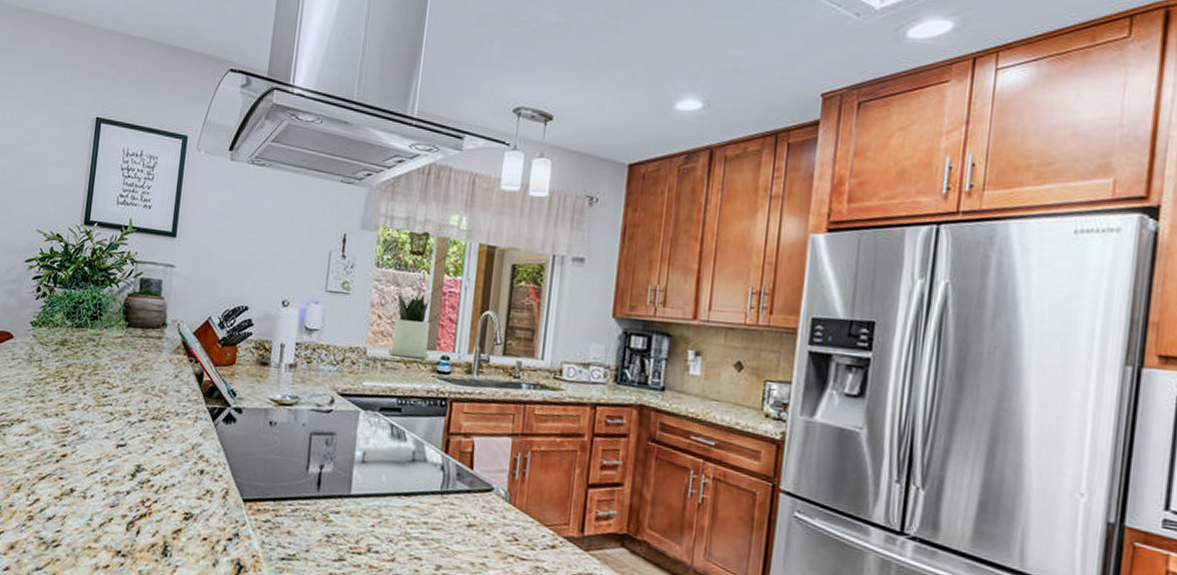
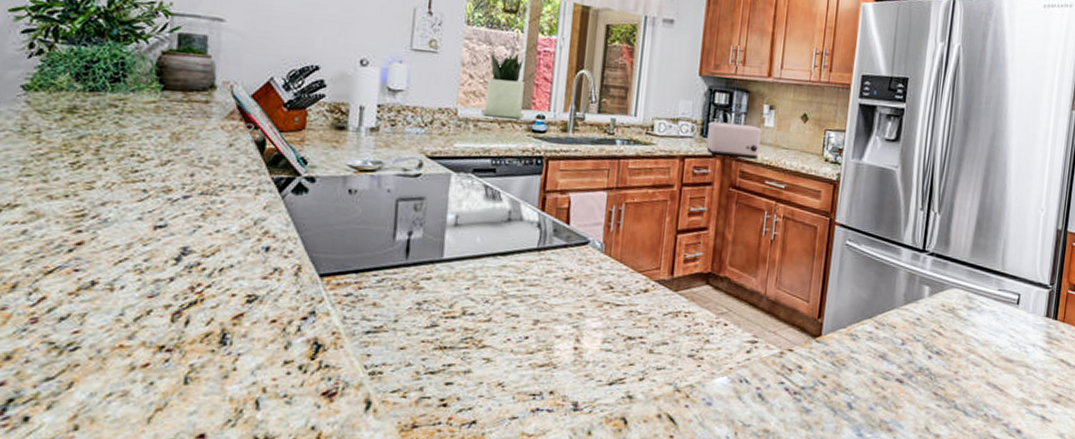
toaster: none [621,367,686,411] -> present [706,121,762,159]

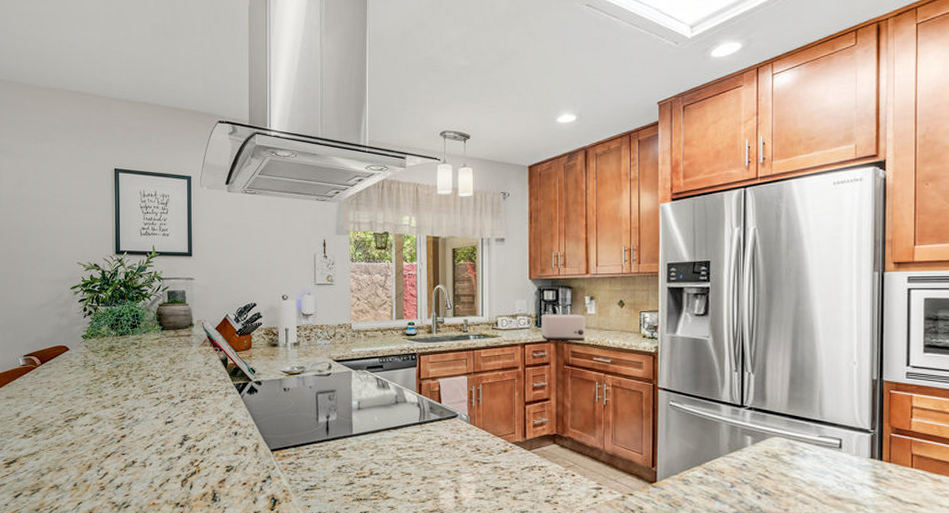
planter: present [481,51,526,119] -> none [368,279,400,327]

